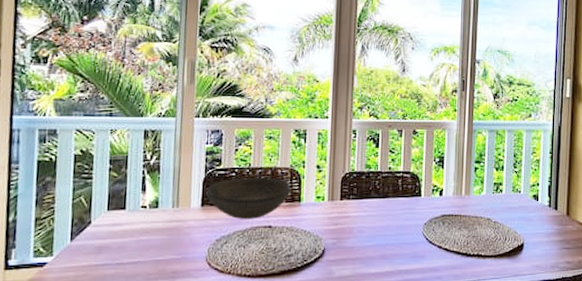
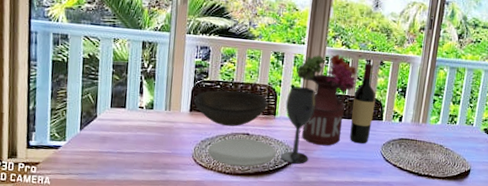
plate: none [224,232,304,267] -> present [207,138,276,167]
wine glass: none [310,165,346,256] -> present [281,86,317,164]
flower arrangement: none [320,126,389,232] -> present [295,54,357,146]
wine bottle: none [386,134,412,226] -> present [350,63,376,144]

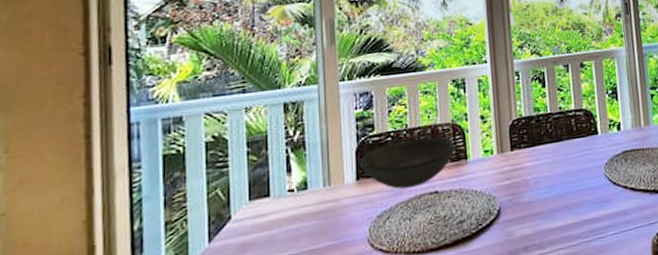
plate: present [207,138,276,167] -> none [387,197,477,241]
wine glass: present [281,86,317,164] -> none [477,114,518,218]
flower arrangement: present [295,54,357,146] -> none [482,65,557,185]
wine bottle: present [350,63,376,144] -> none [557,69,587,171]

